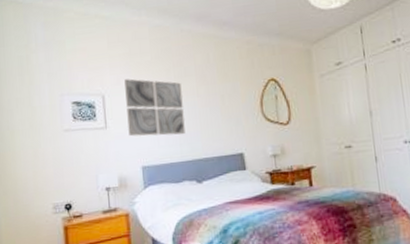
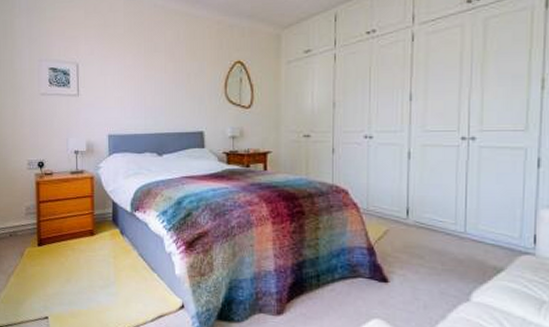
wall art: present [124,79,185,137] -> none [98,50,151,109]

